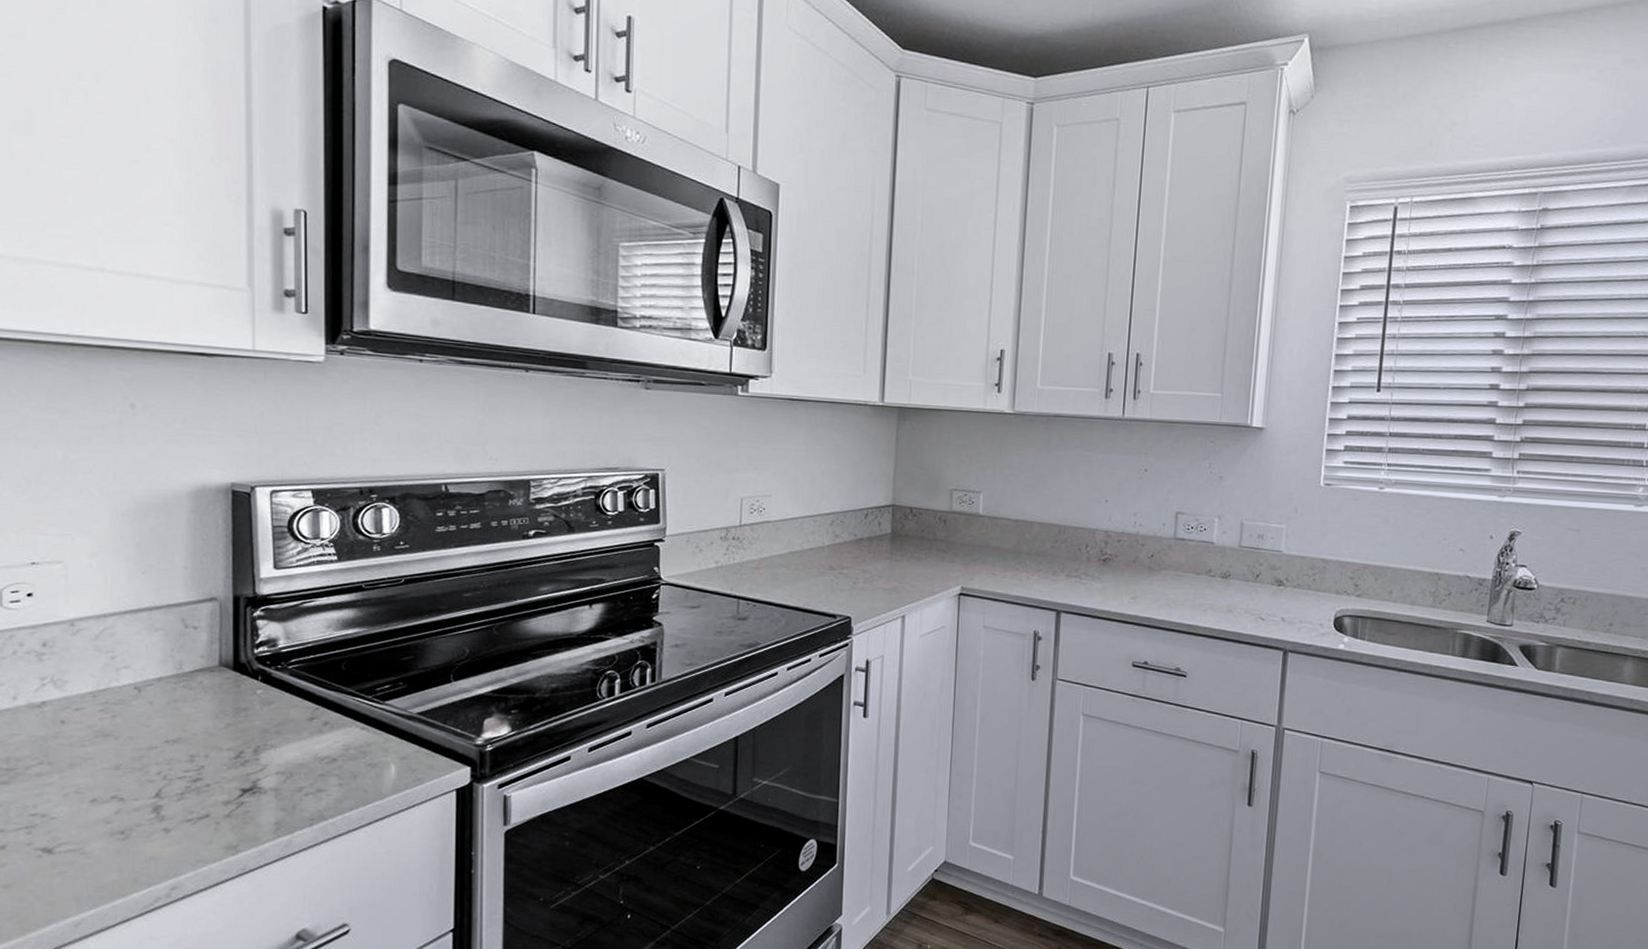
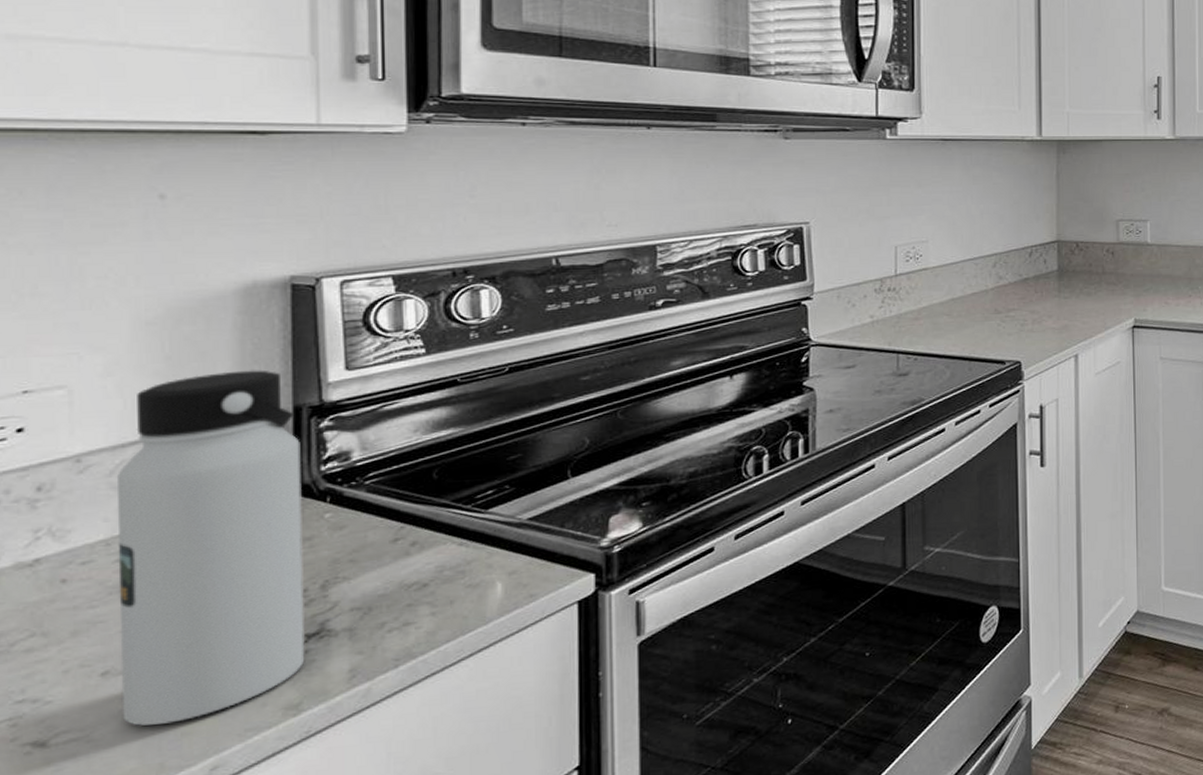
water bottle: none [100,561,241,848] -> present [116,370,305,726]

